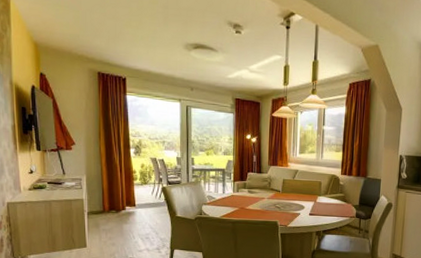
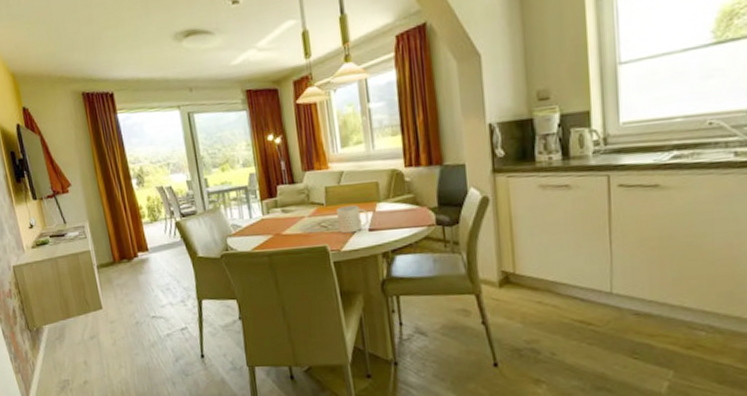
mug: none [288,195,311,215] -> present [337,205,369,234]

